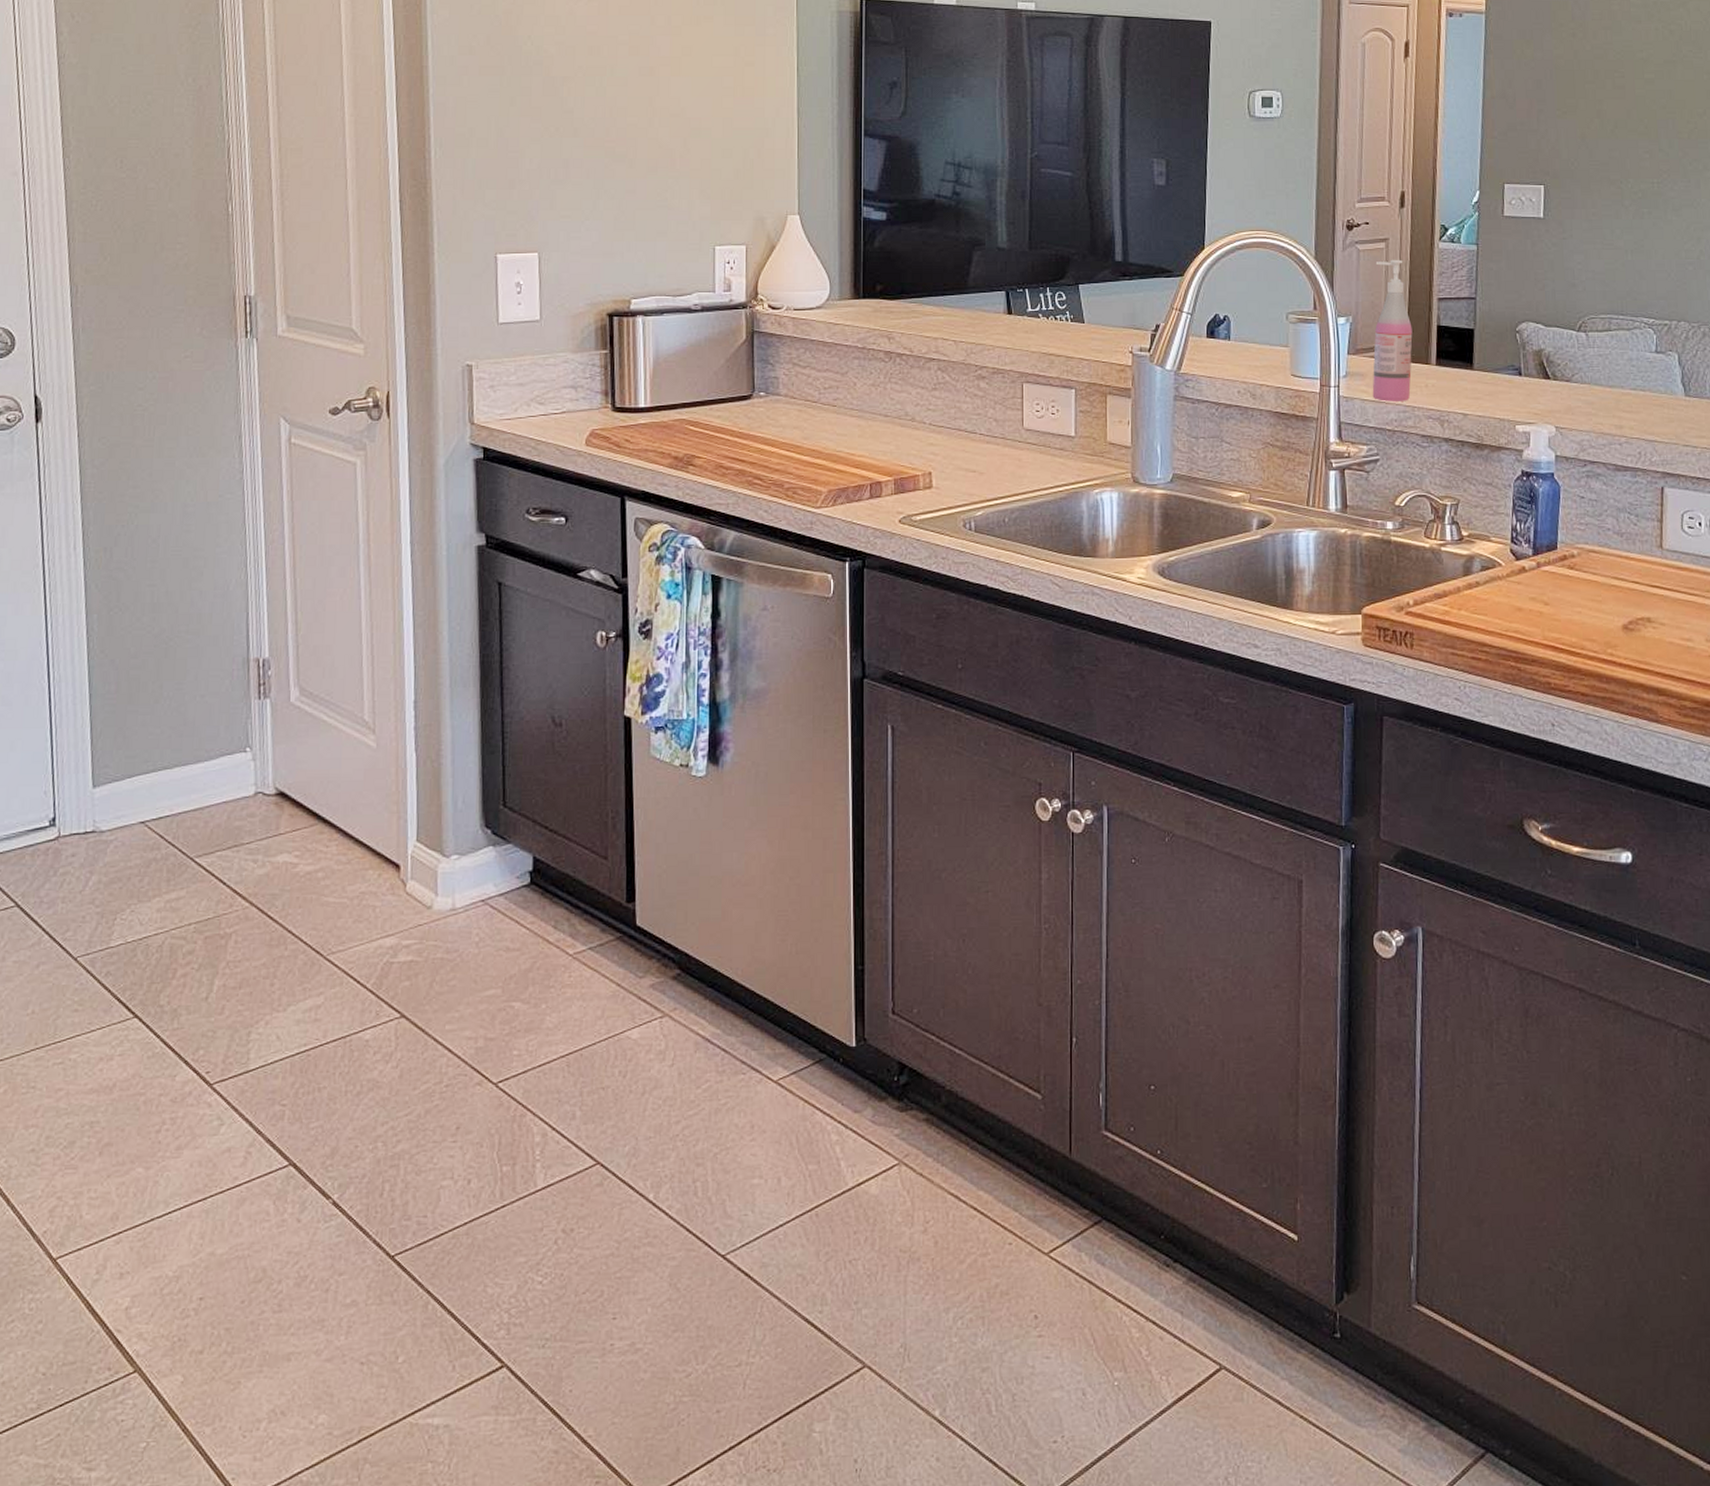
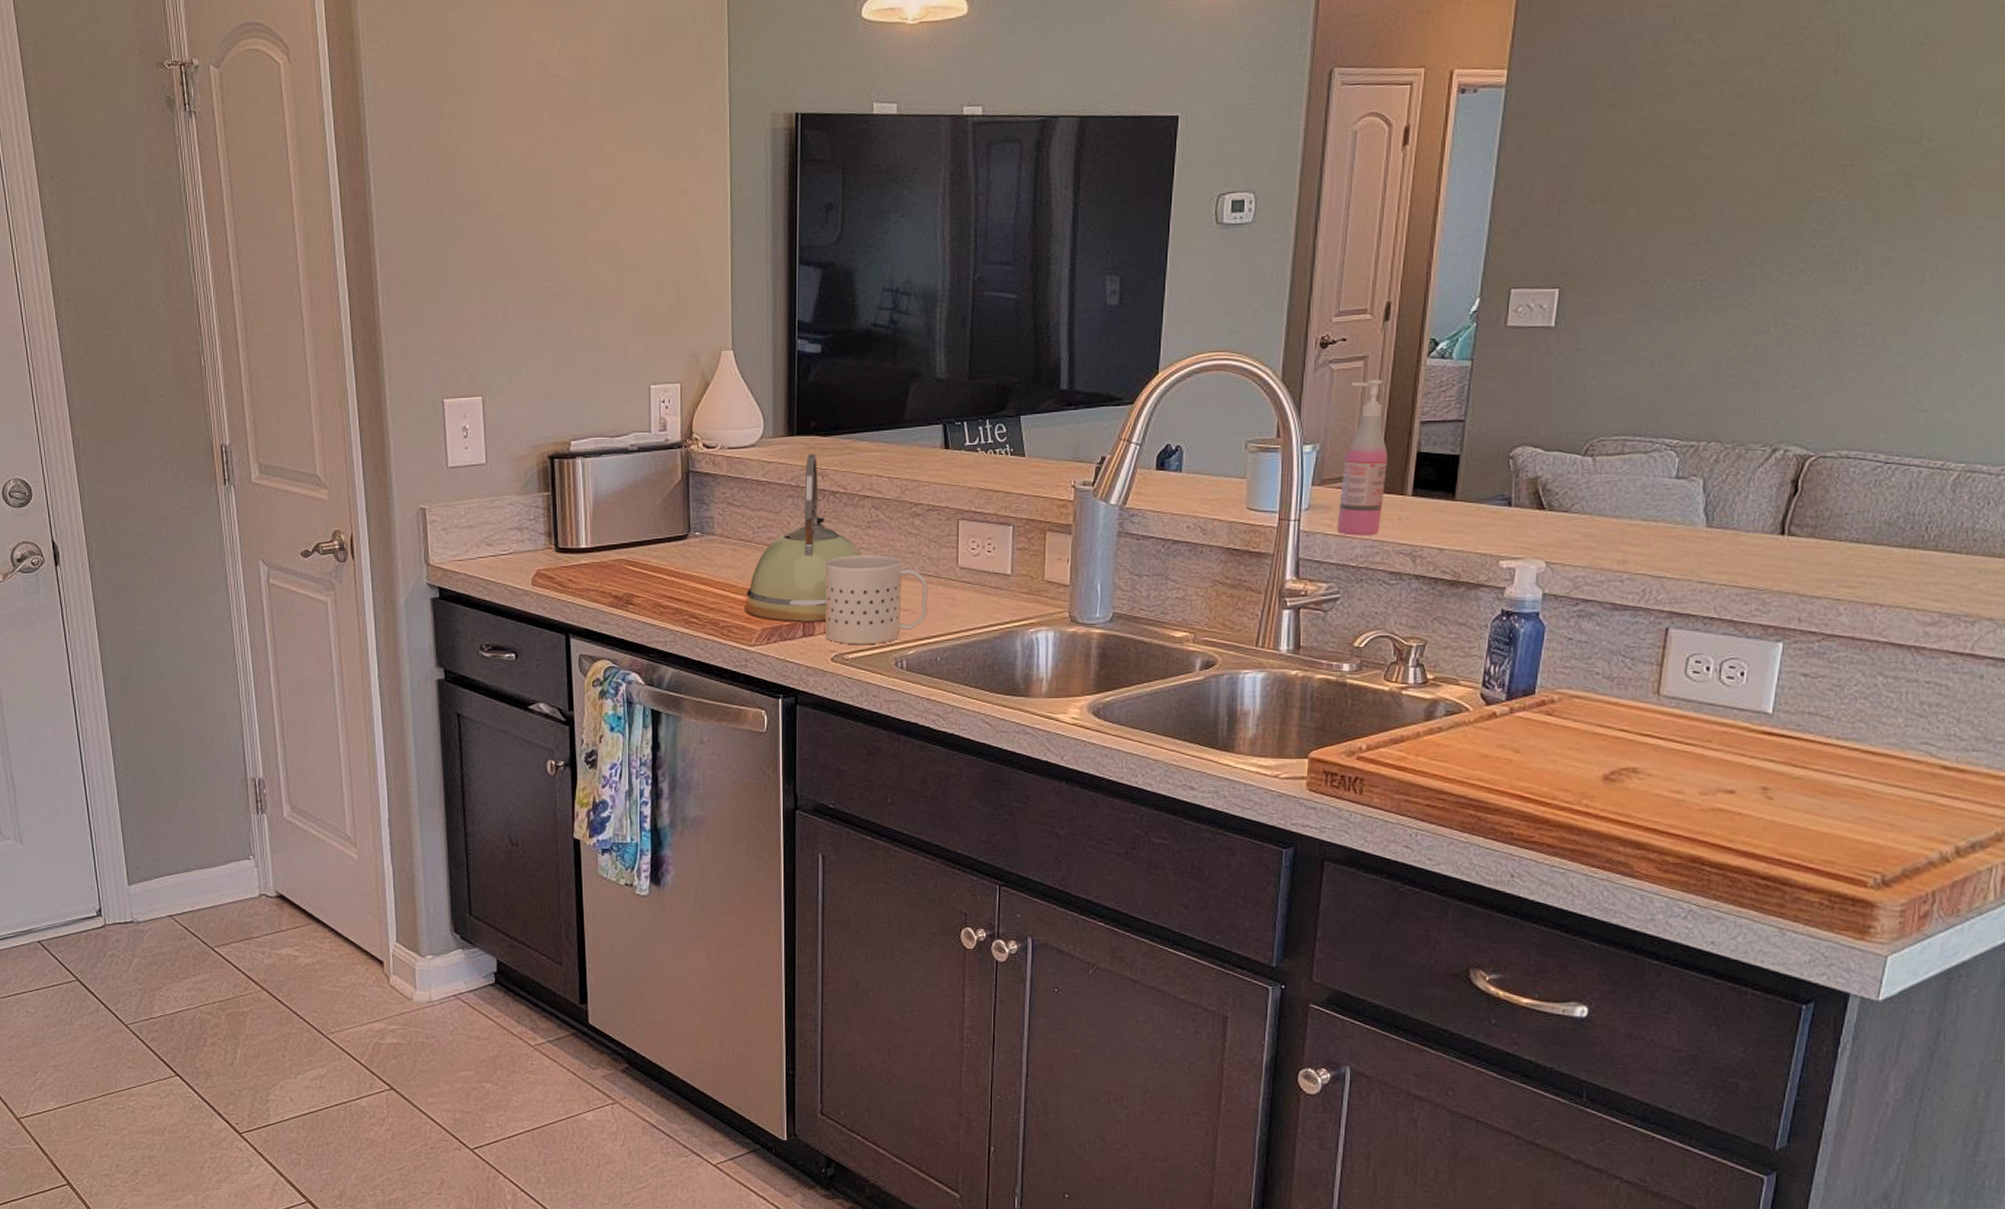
kettle: none [809,317,929,484] -> present [743,454,862,623]
mug: none [891,417,995,507] -> present [824,555,928,645]

